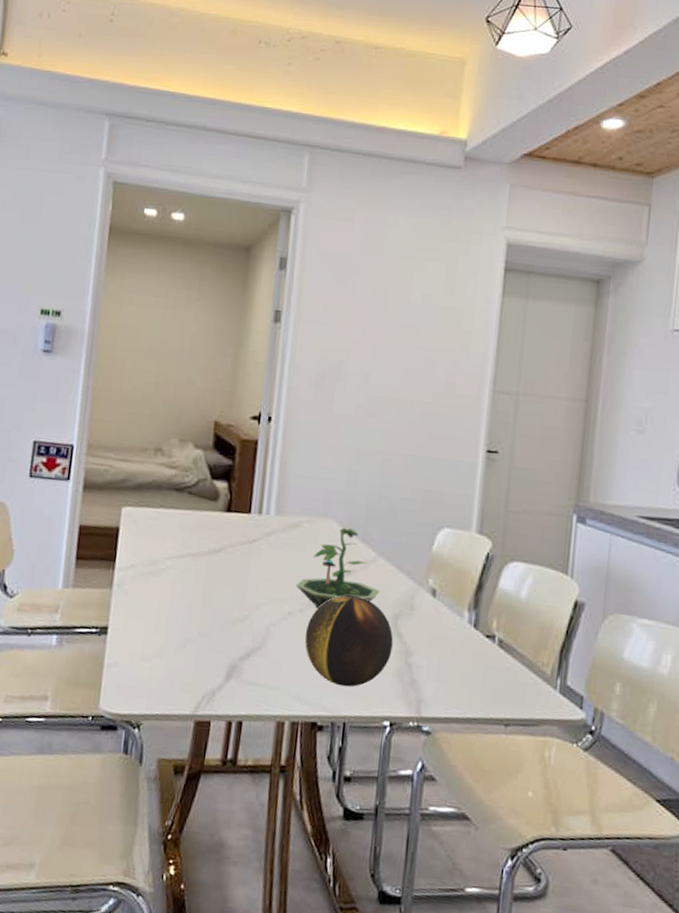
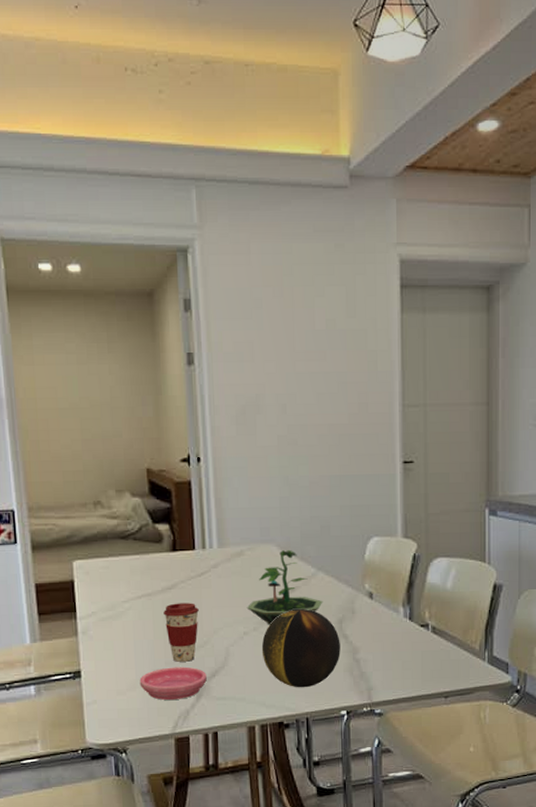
saucer: none [167,638,241,677] -> present [139,666,207,700]
coffee cup: none [205,568,244,636] -> present [164,603,199,662]

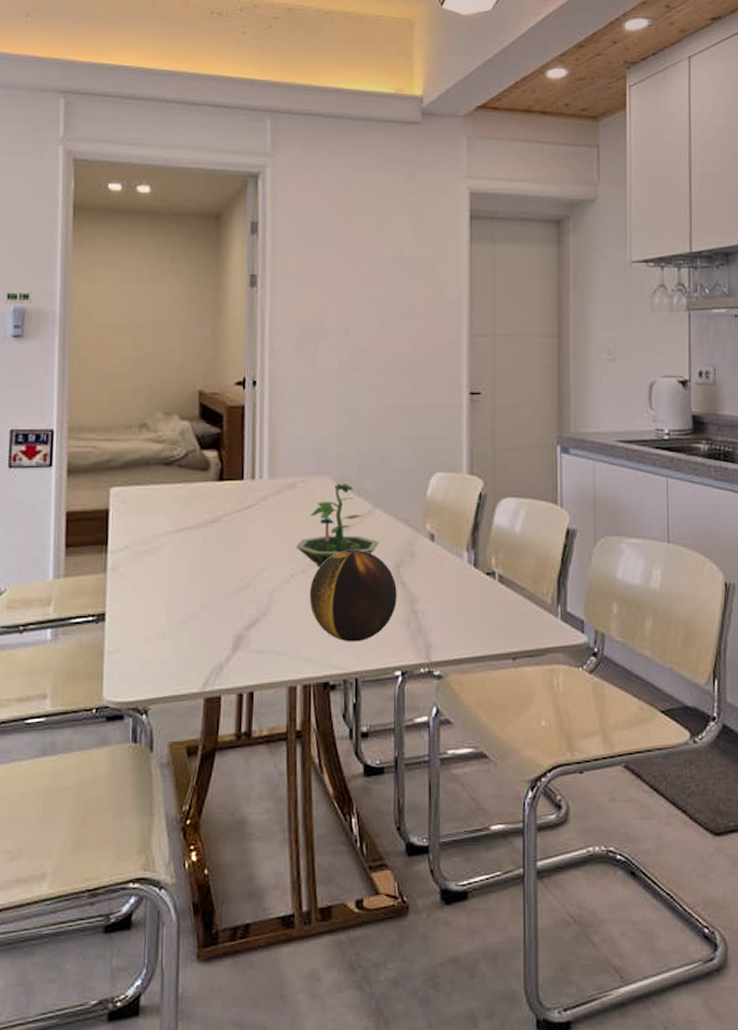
saucer: present [139,666,207,700] -> none [170,612,246,651]
coffee cup: present [164,603,199,662] -> none [204,539,243,607]

